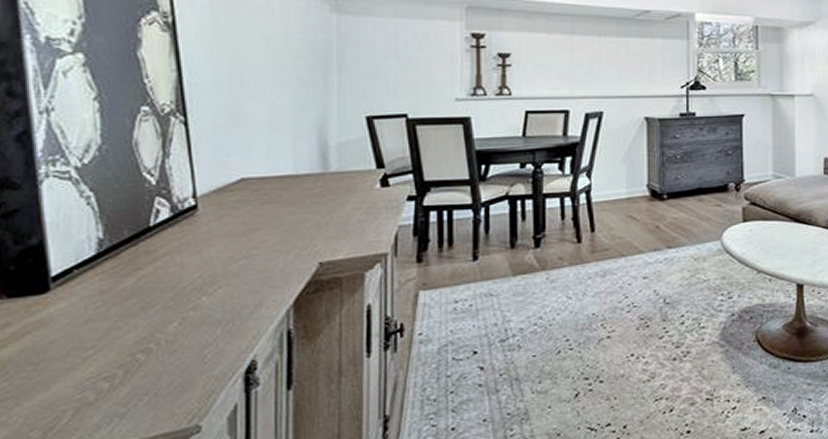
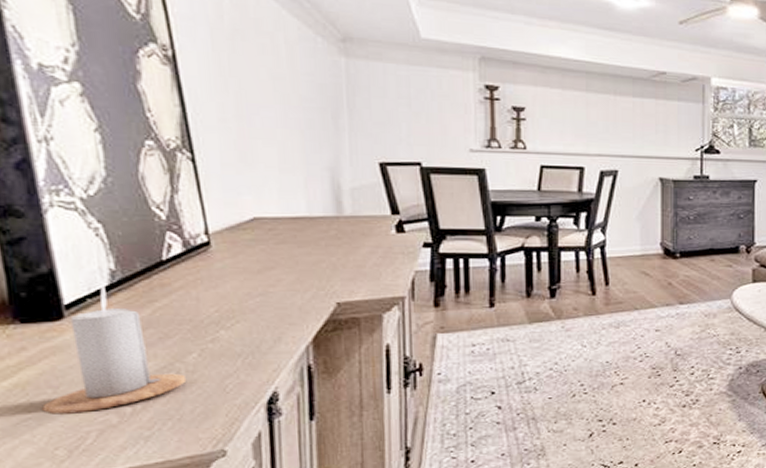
candle: none [21,247,166,393] -> present [42,277,187,414]

